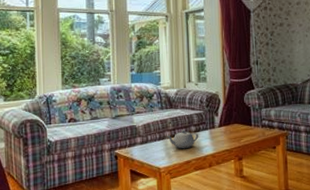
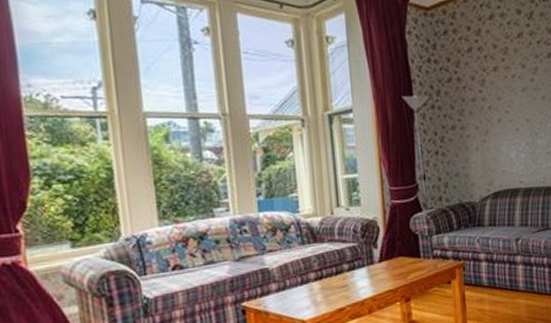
teapot: present [166,129,199,149] -> none [310,268,354,294]

